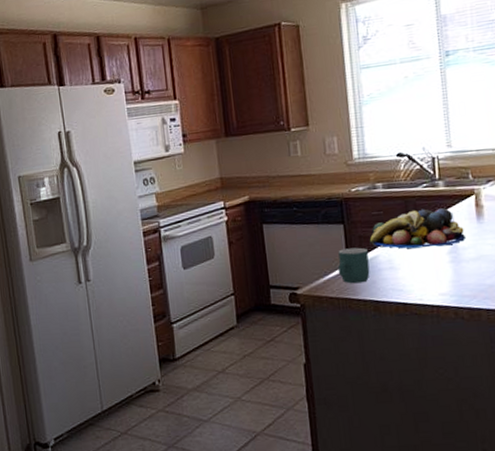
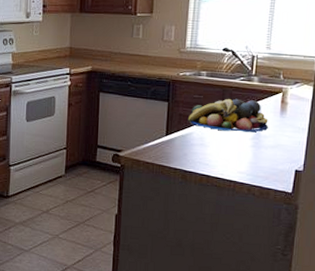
mug: present [337,247,370,284] -> none [157,123,185,154]

